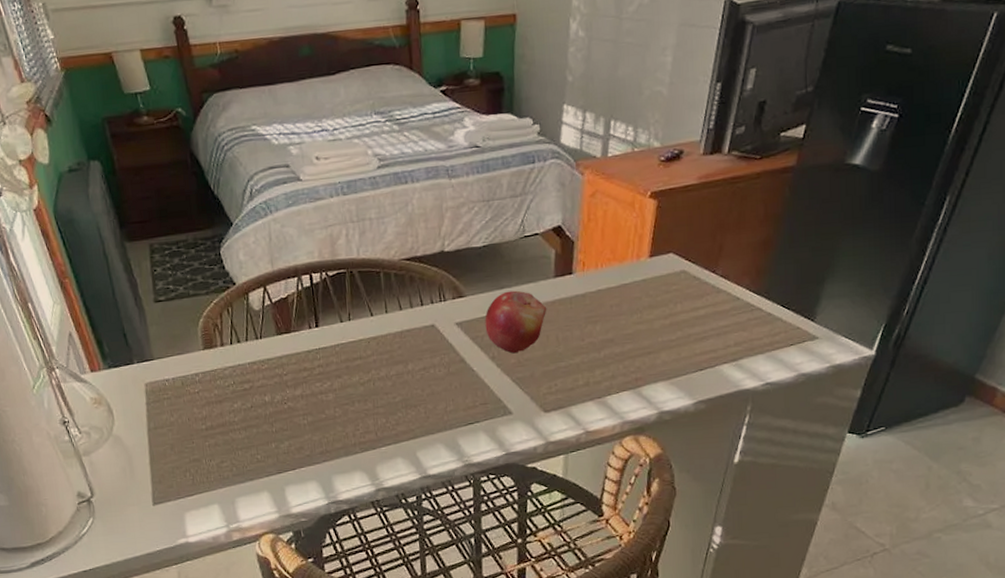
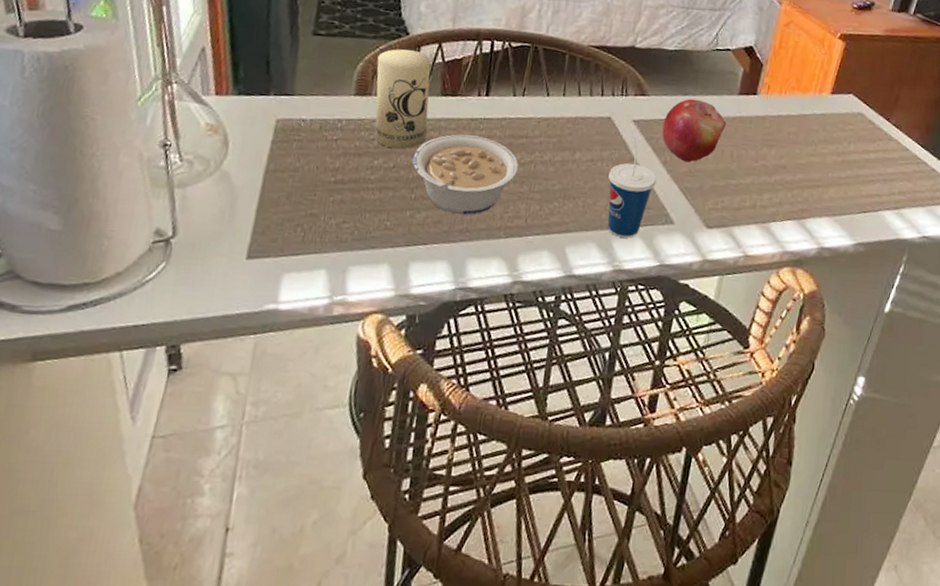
candle: none [214,298,274,391] -> present [375,49,431,150]
legume: none [266,365,360,439] -> present [412,134,519,216]
cup: none [443,339,489,435] -> present [607,137,657,238]

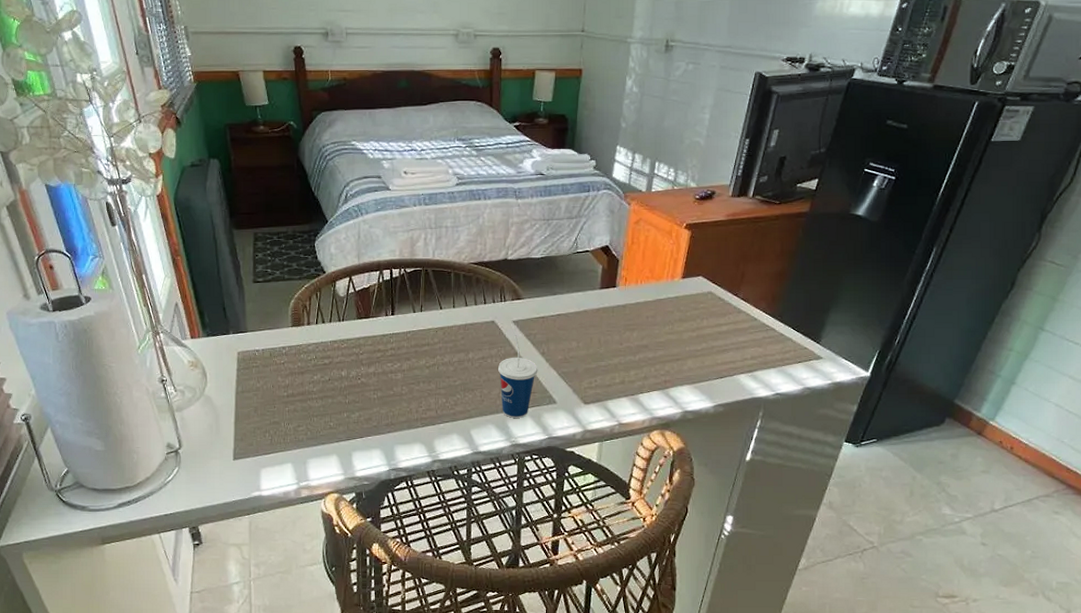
candle: present [375,49,431,150] -> none [304,285,351,365]
legume: present [412,134,519,216] -> none [343,348,425,412]
fruit: present [662,98,727,163] -> none [538,297,592,351]

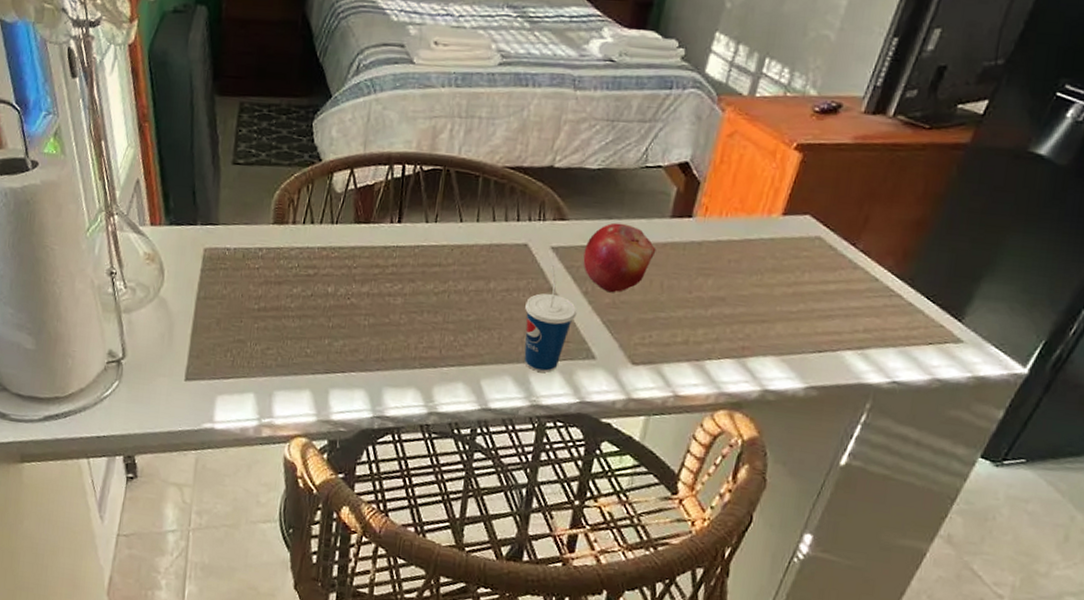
fruit: none [538,297,592,351] -> present [583,222,656,293]

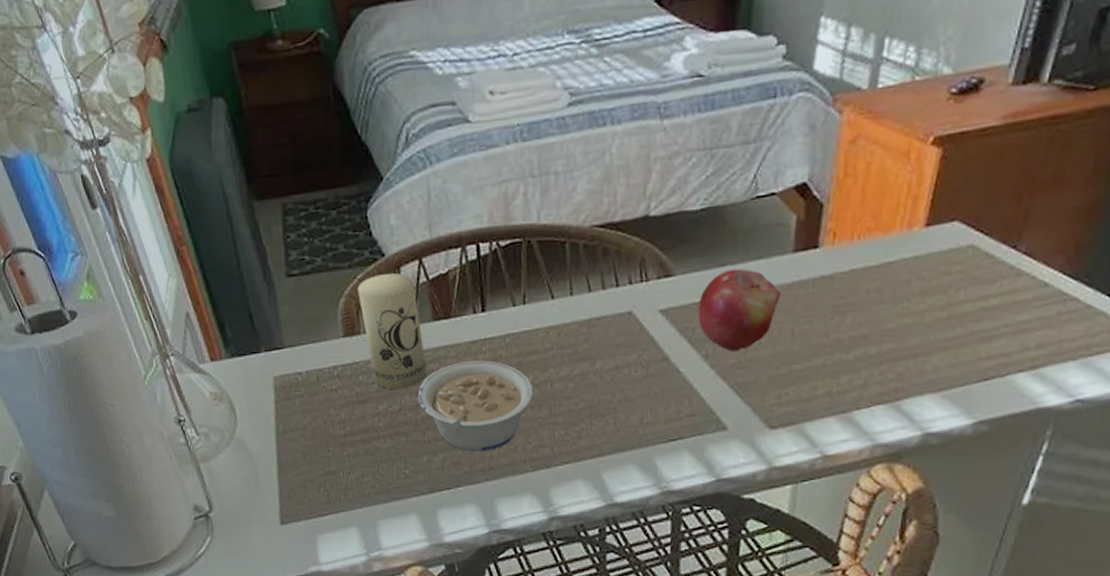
candle: none [292,176,344,278] -> present [357,273,428,390]
legume: none [329,262,433,345] -> present [417,360,534,453]
cup: present [523,265,577,373] -> none [639,331,699,454]

